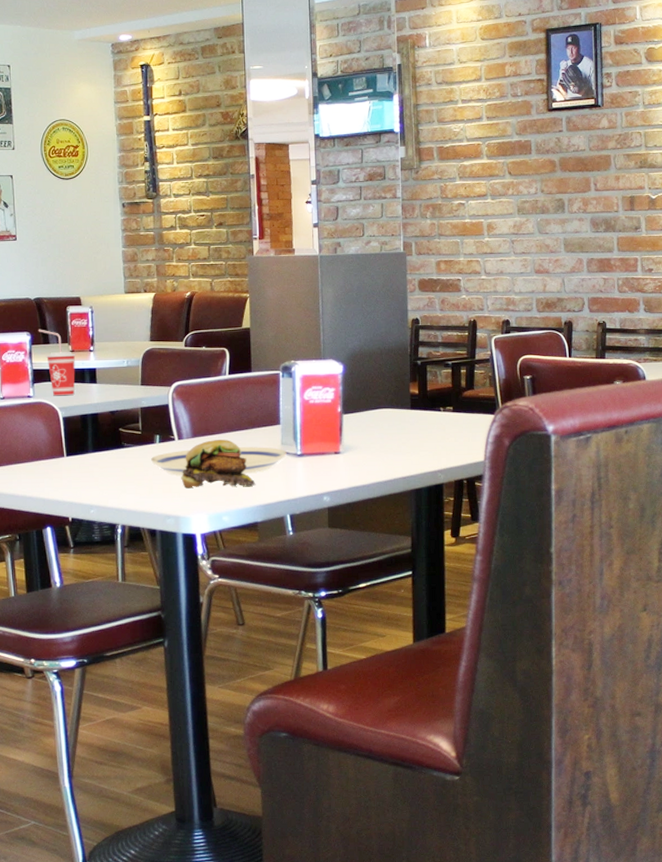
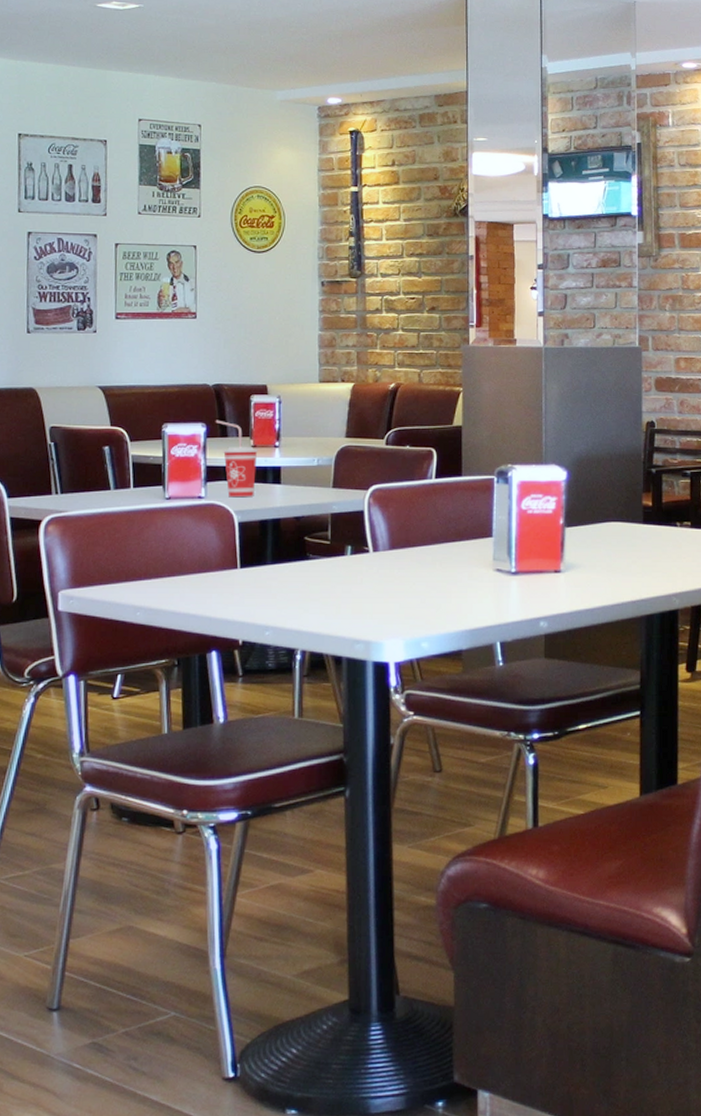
plate: present [150,447,287,476] -> none [339,562,499,593]
burger: present [181,440,256,489] -> none [374,553,462,609]

